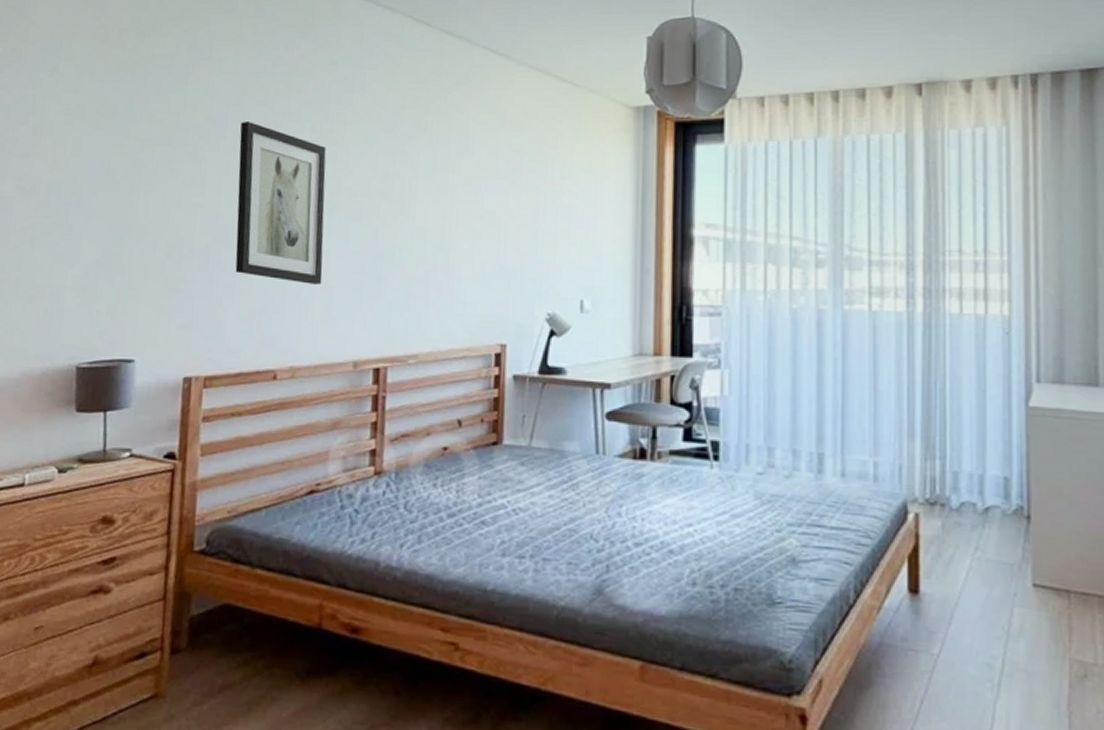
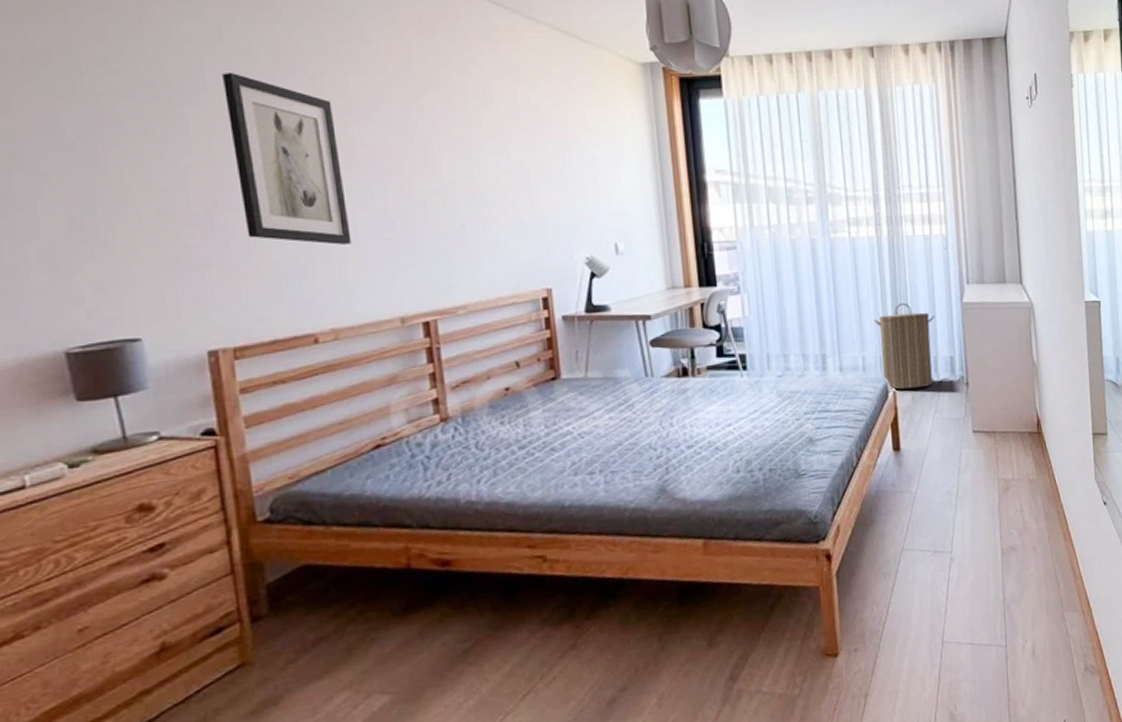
laundry hamper: none [894,398,985,514] -> present [873,302,935,390]

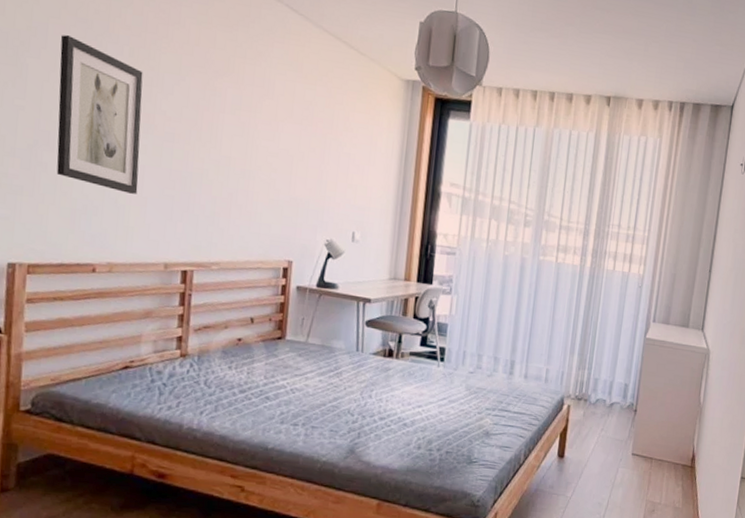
laundry hamper: present [873,302,935,390] -> none [561,328,619,407]

